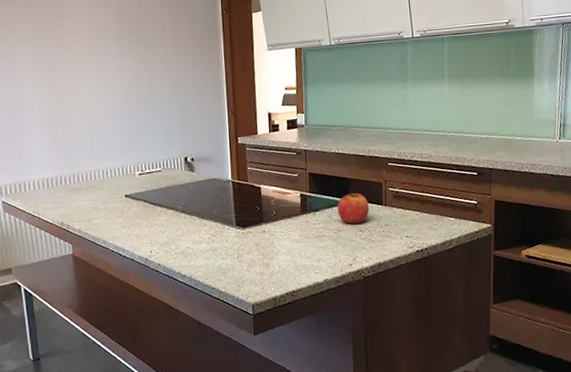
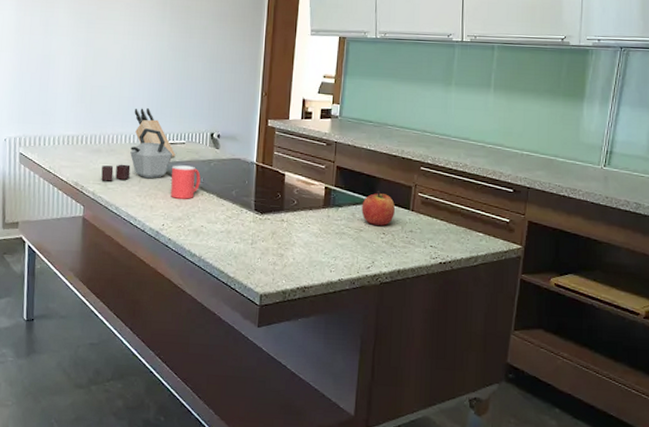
kettle: none [84,161,151,218] -> present [101,128,173,181]
knife block: none [108,142,154,186] -> present [134,108,176,157]
mug: none [151,191,181,225] -> present [171,165,201,199]

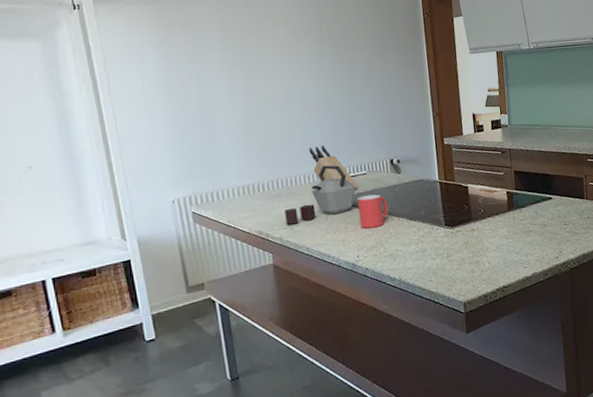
apple: present [361,190,395,226] -> none [542,186,572,218]

